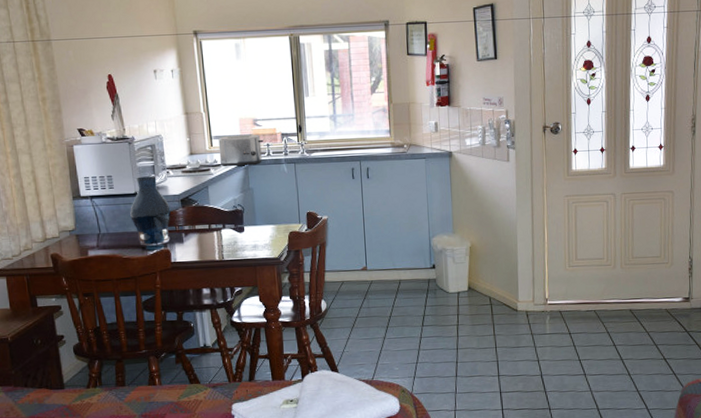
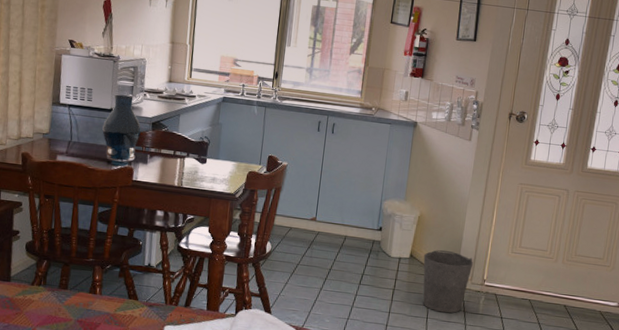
toaster: present [218,135,263,167] -> none [195,70,240,103]
bucket: none [482,276,533,340] -> present [423,249,474,314]

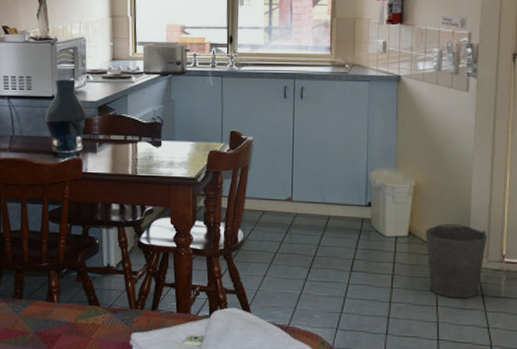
toaster: none [195,70,240,103] -> present [142,43,190,76]

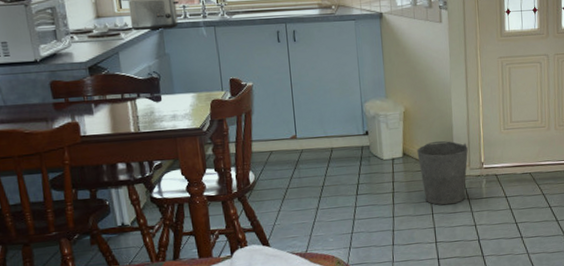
vase: present [45,79,87,158] -> none [30,41,78,124]

